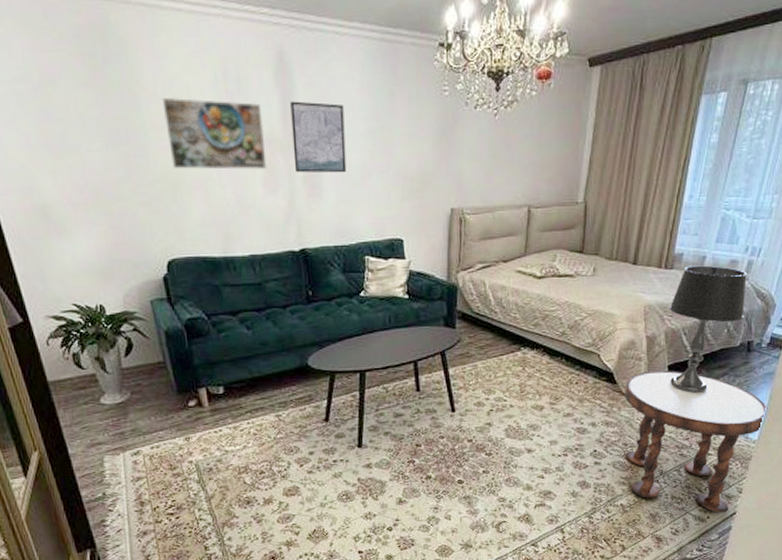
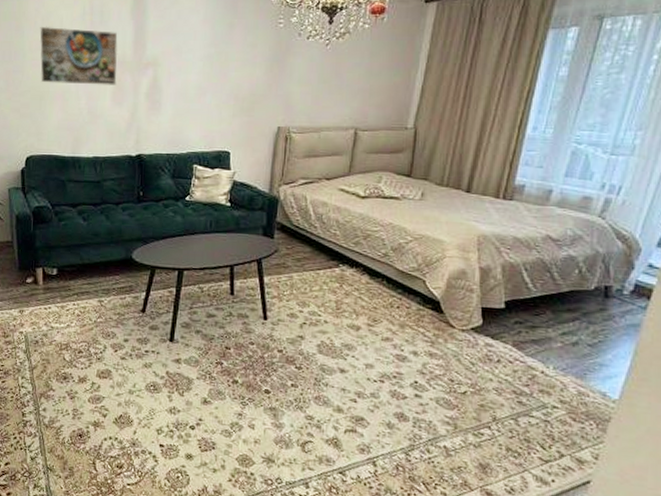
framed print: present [290,101,347,173] -> none [139,30,187,91]
side table: present [625,370,768,513] -> none [451,304,632,479]
table lamp: present [669,265,747,394] -> none [507,198,604,337]

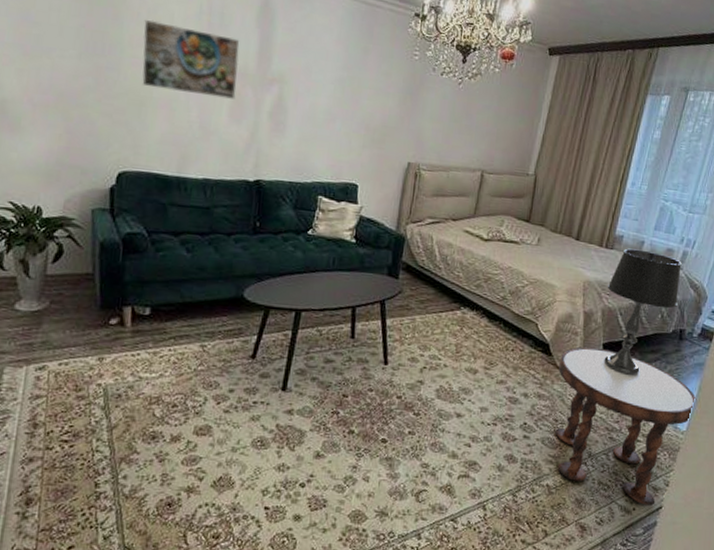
side table: none [451,304,632,479] -> present [555,346,697,506]
table lamp: none [507,198,604,337] -> present [604,248,682,376]

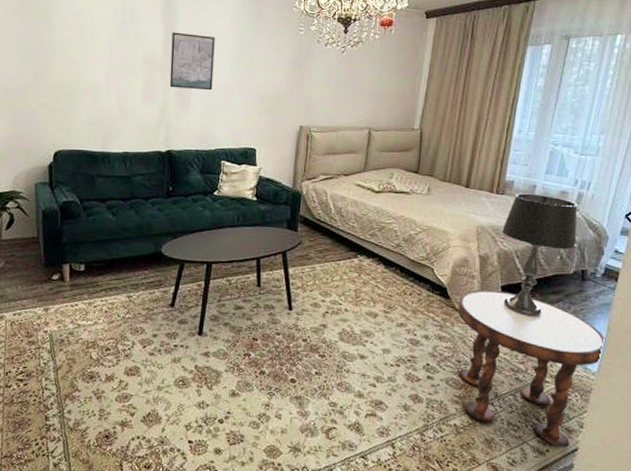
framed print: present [142,20,240,99] -> none [70,23,149,83]
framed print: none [262,42,319,115] -> present [169,32,215,91]

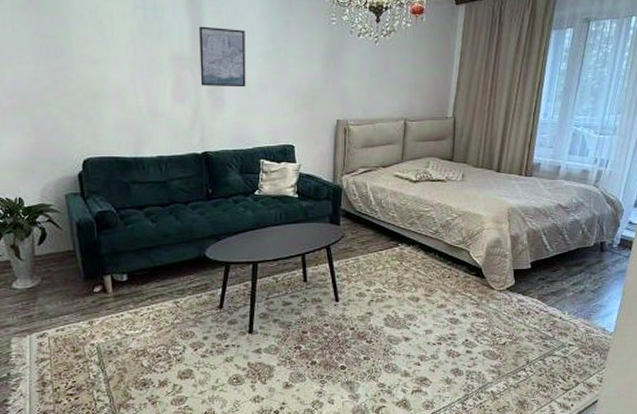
side table: present [458,289,606,447] -> none [492,266,621,401]
table lamp: present [501,193,578,318] -> none [530,174,597,289]

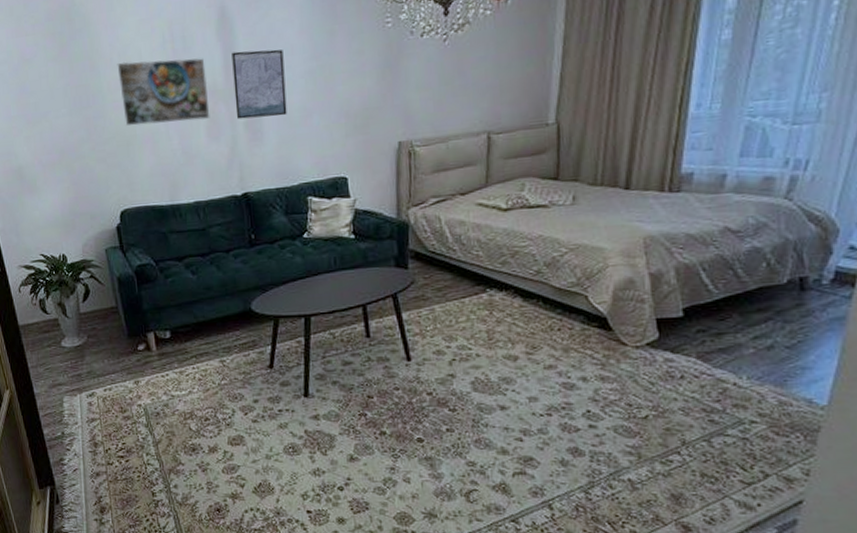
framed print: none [87,20,176,82] -> present [117,58,210,126]

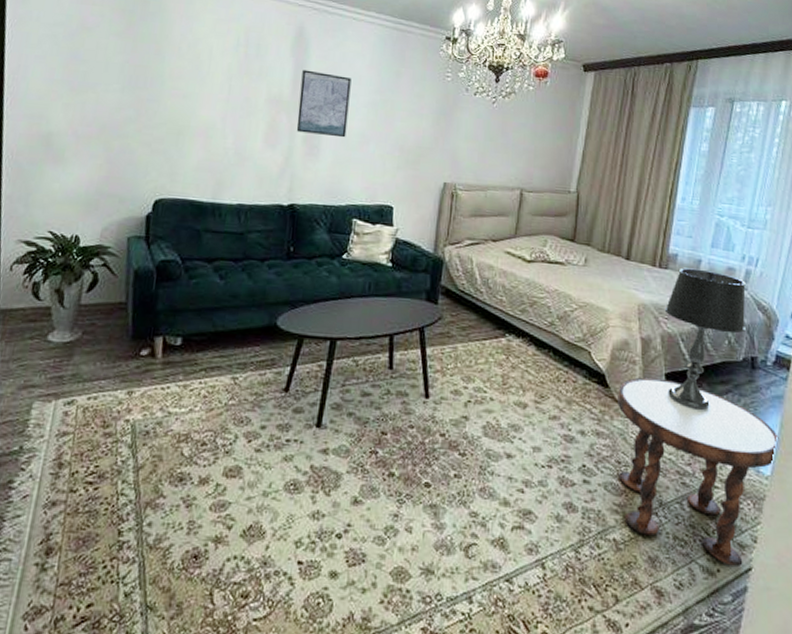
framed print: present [117,58,210,126] -> none [180,53,275,126]
side table: none [624,314,840,500] -> present [618,377,779,567]
table lamp: none [678,185,791,344] -> present [664,267,746,411]

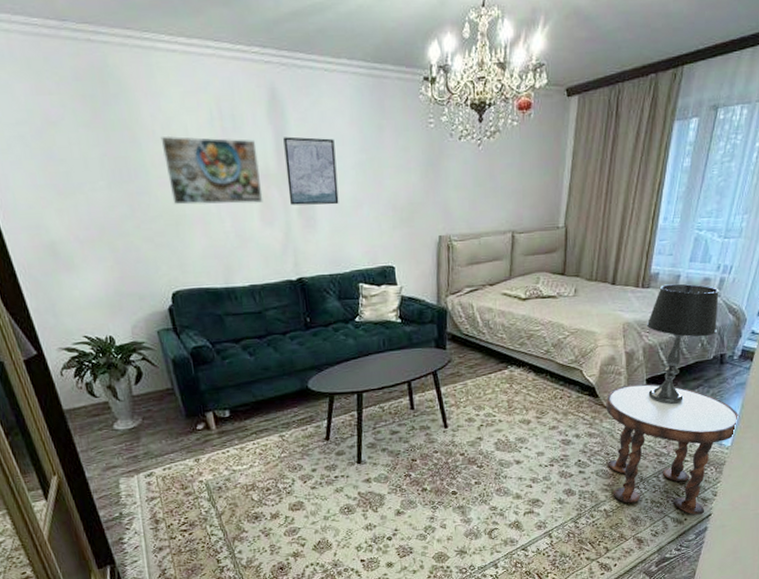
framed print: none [180,53,275,126] -> present [160,135,263,205]

